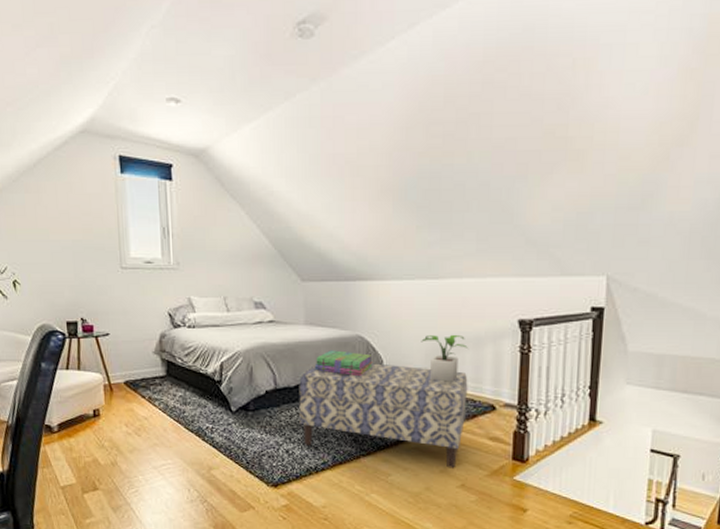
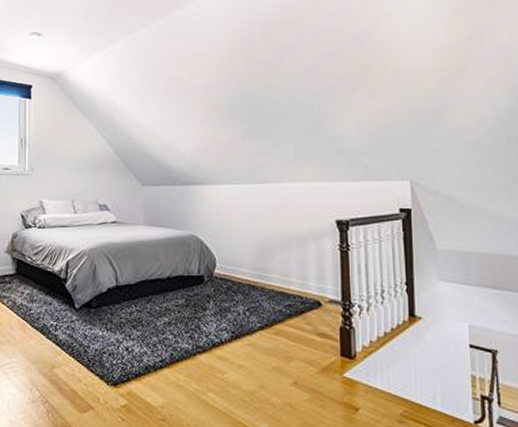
bench: present [299,363,468,468] -> none [139,261,295,365]
stack of books: present [314,350,373,377] -> none [153,249,206,274]
potted plant: present [421,334,468,384] -> none [250,233,292,280]

